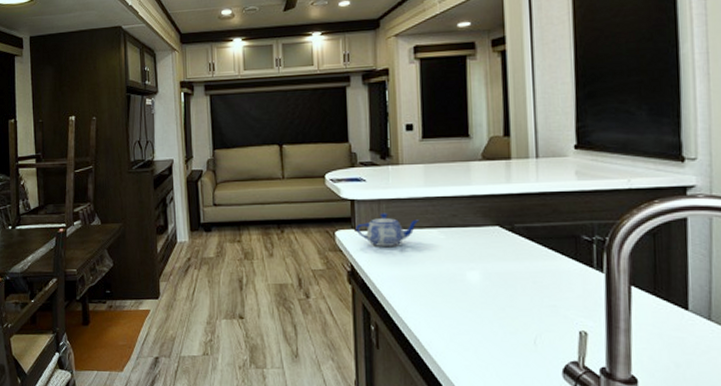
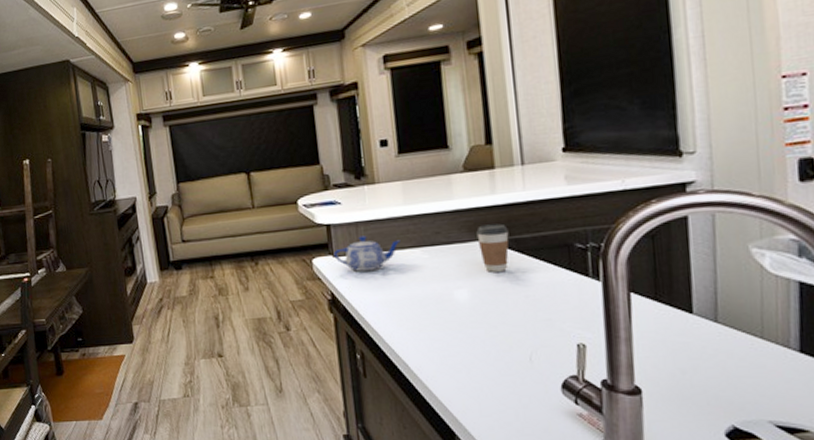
coffee cup: none [491,211,521,257] -> present [476,223,509,272]

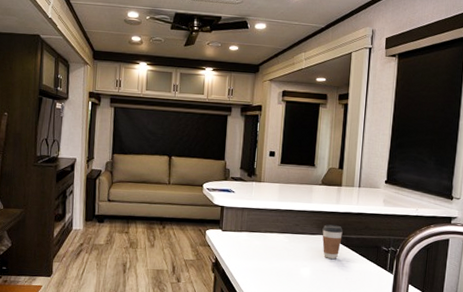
teapot: present [333,235,401,272] -> none [222,218,271,245]

